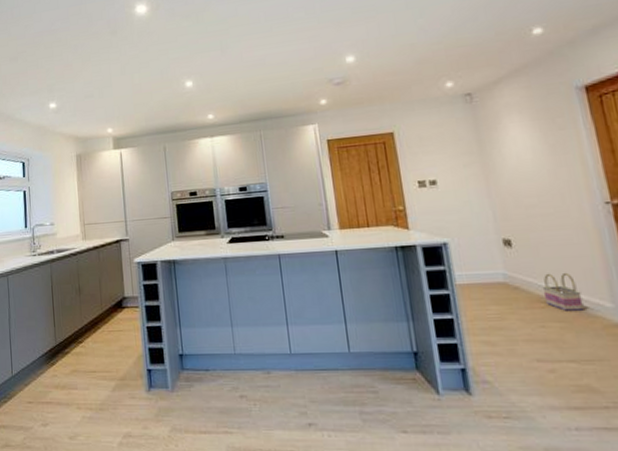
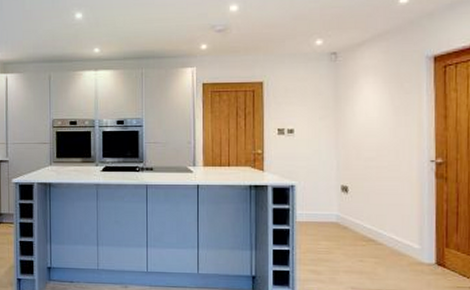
basket: present [542,272,584,311] -> none [366,217,397,250]

